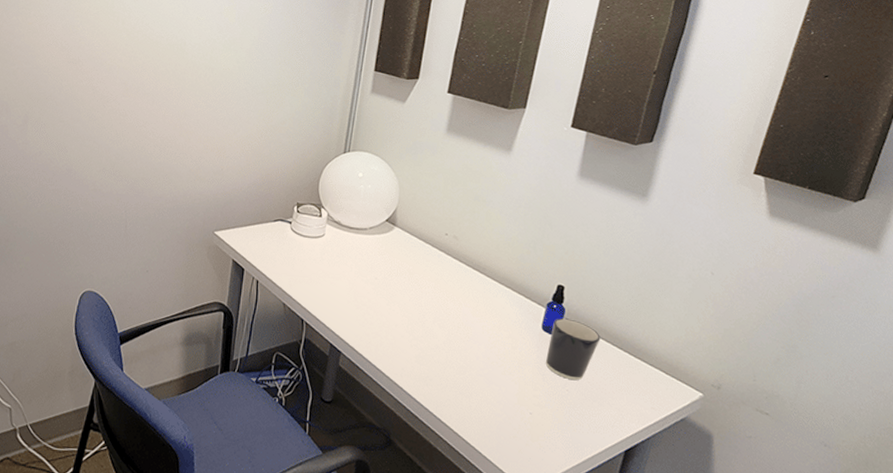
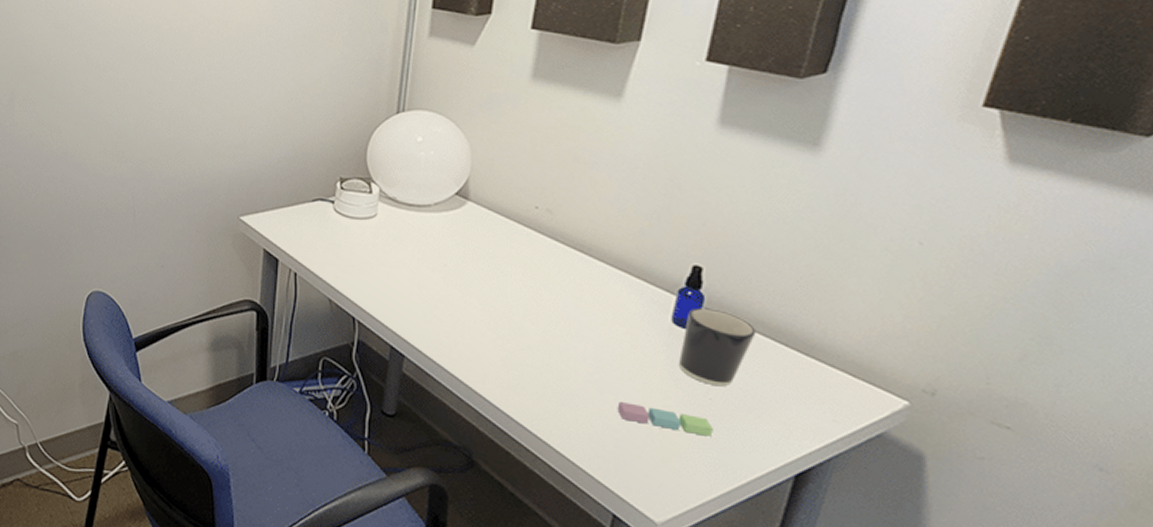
sticky notes: none [500,392,569,420] -> present [617,402,713,437]

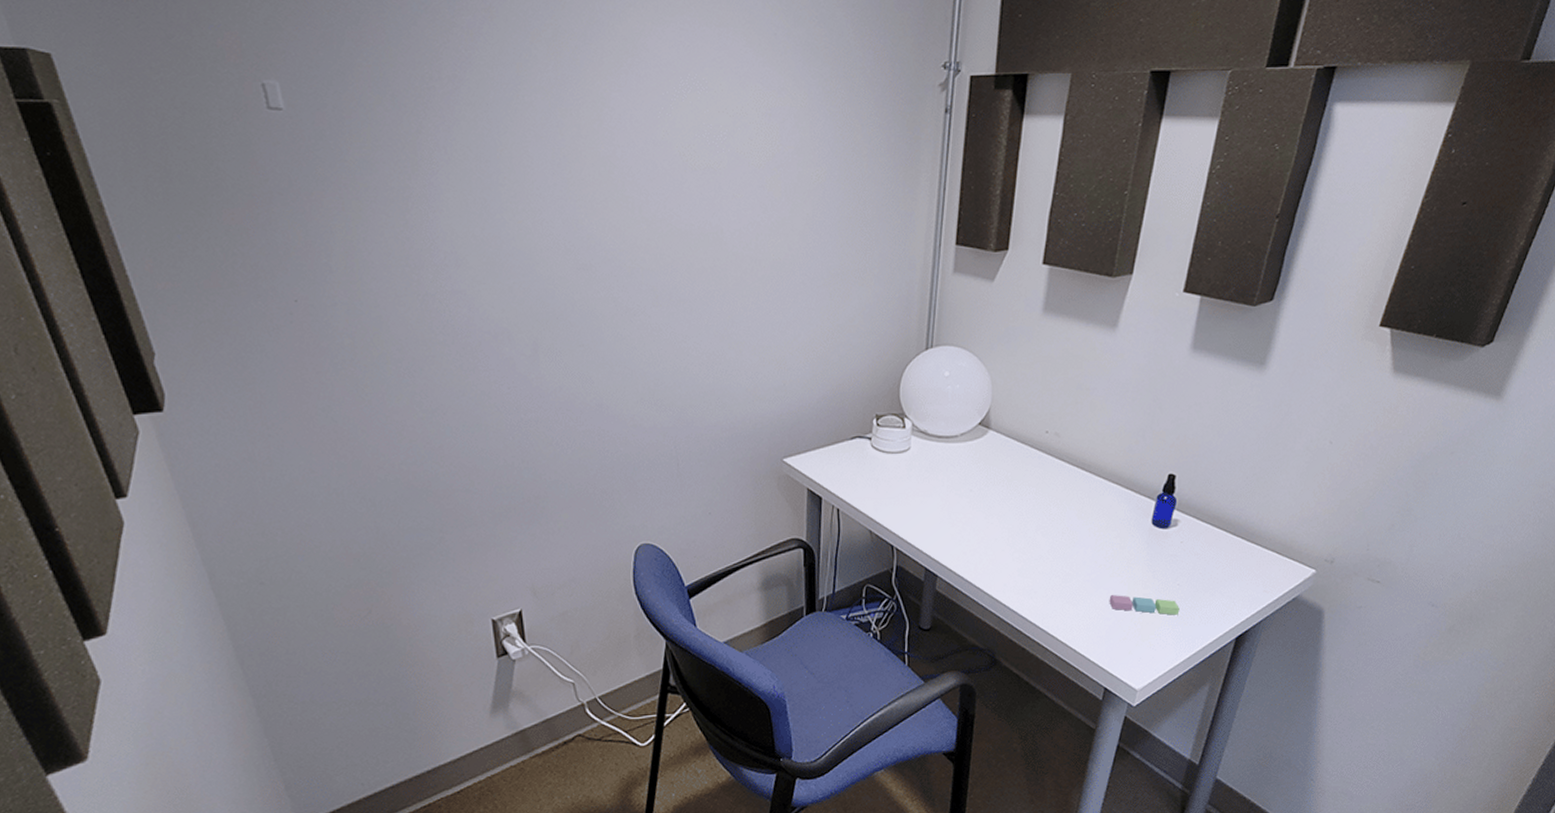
mug: present [678,308,756,387] -> none [1155,509,1213,574]

